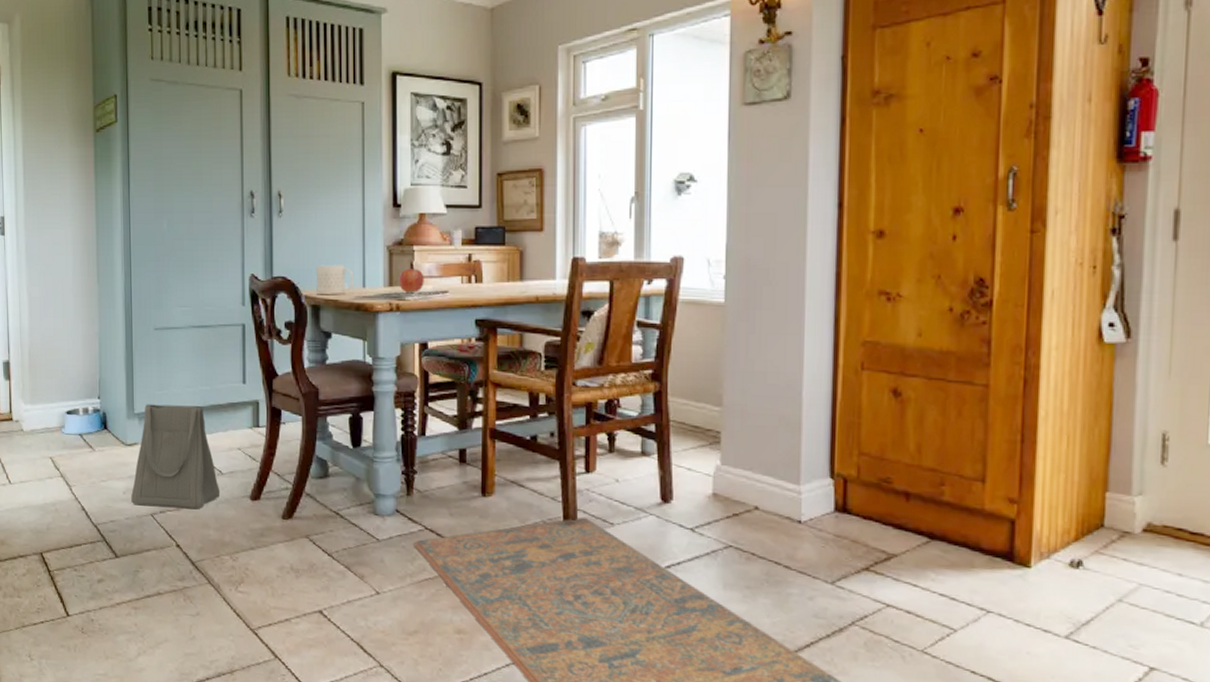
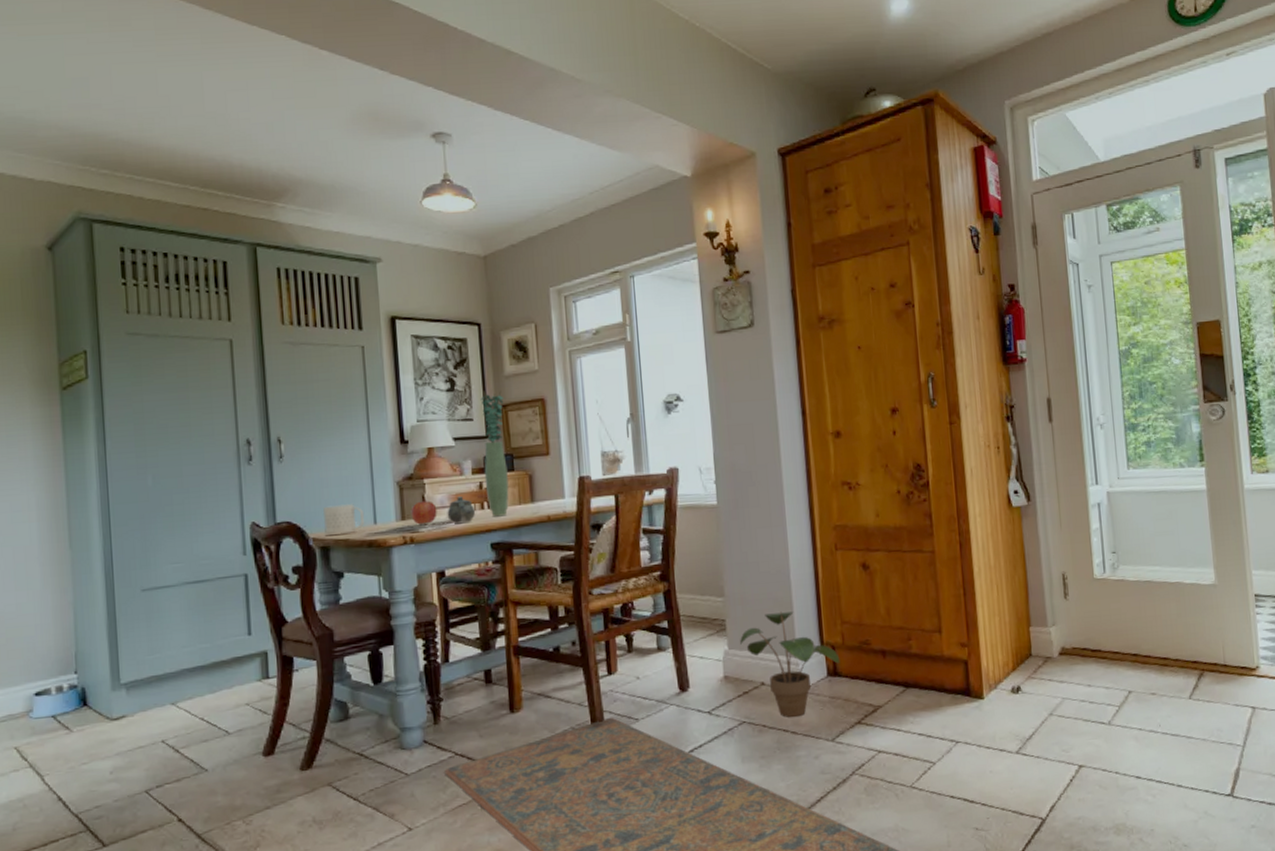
shopping bag: present [131,404,221,510] -> none [120,665,228,785]
teapot: none [434,267,463,295] -> present [447,496,476,523]
vase: none [474,156,500,292] -> present [480,390,509,517]
potted plant: none [735,431,852,551] -> present [740,611,840,718]

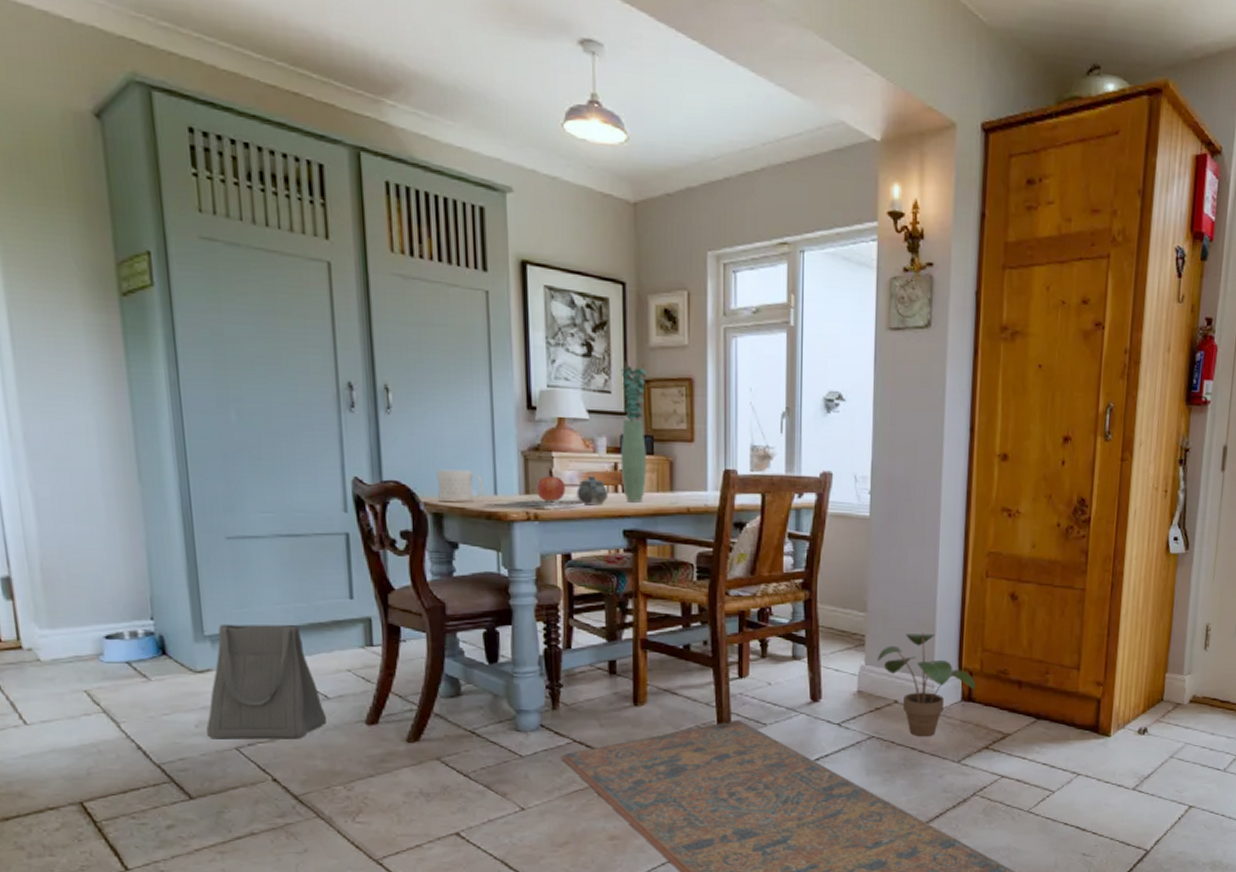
shopping bag: none [120,665,228,785] -> present [206,624,328,739]

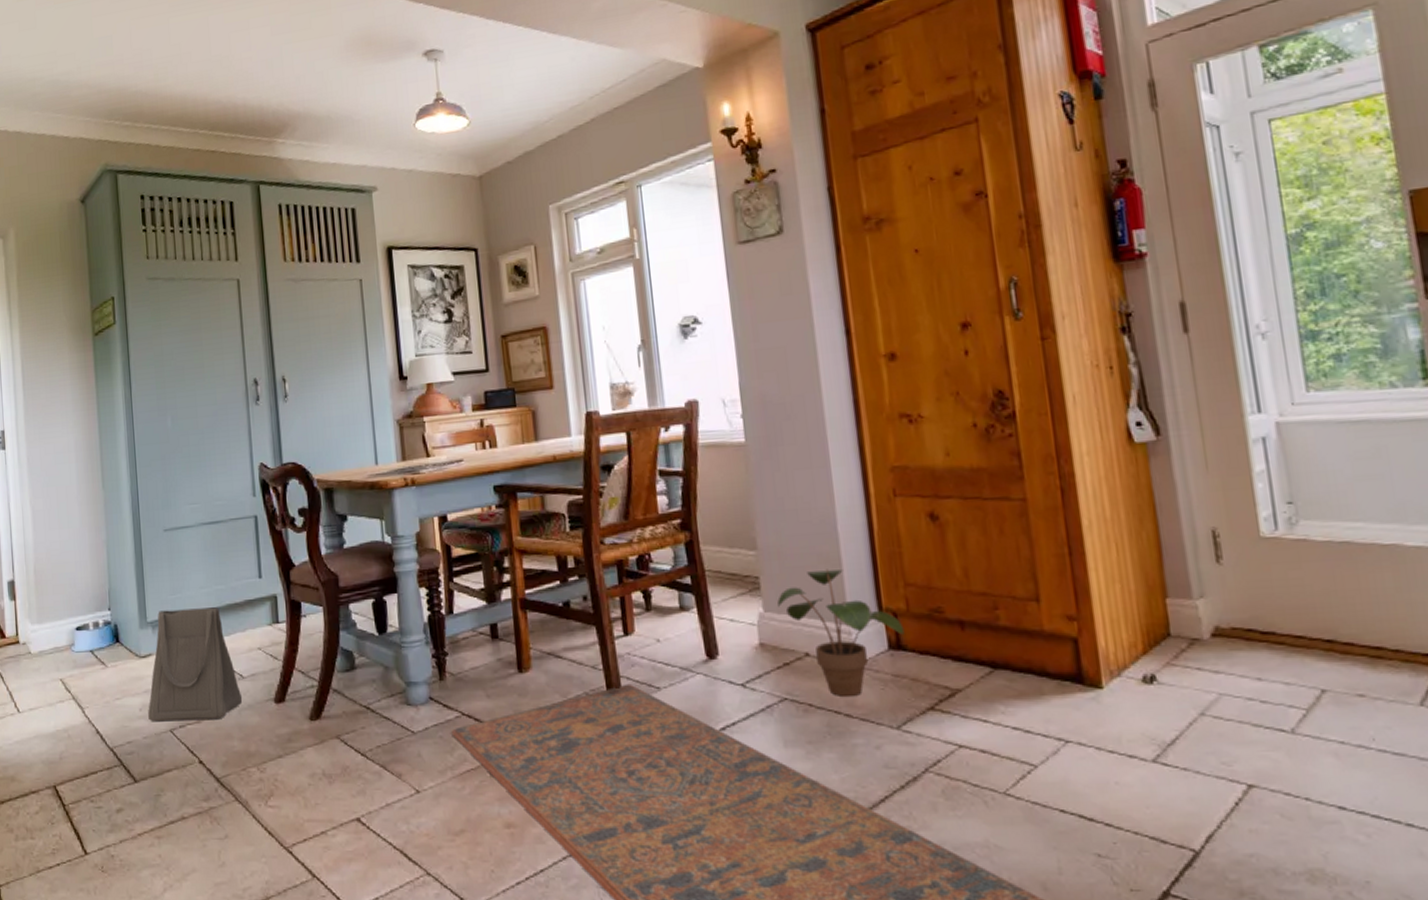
mug: present [437,468,484,503] -> none [326,443,367,478]
fruit: present [536,473,566,502] -> none [411,437,438,466]
teapot: present [576,476,609,504] -> none [448,435,478,464]
vase: present [620,361,647,503] -> none [479,320,512,457]

